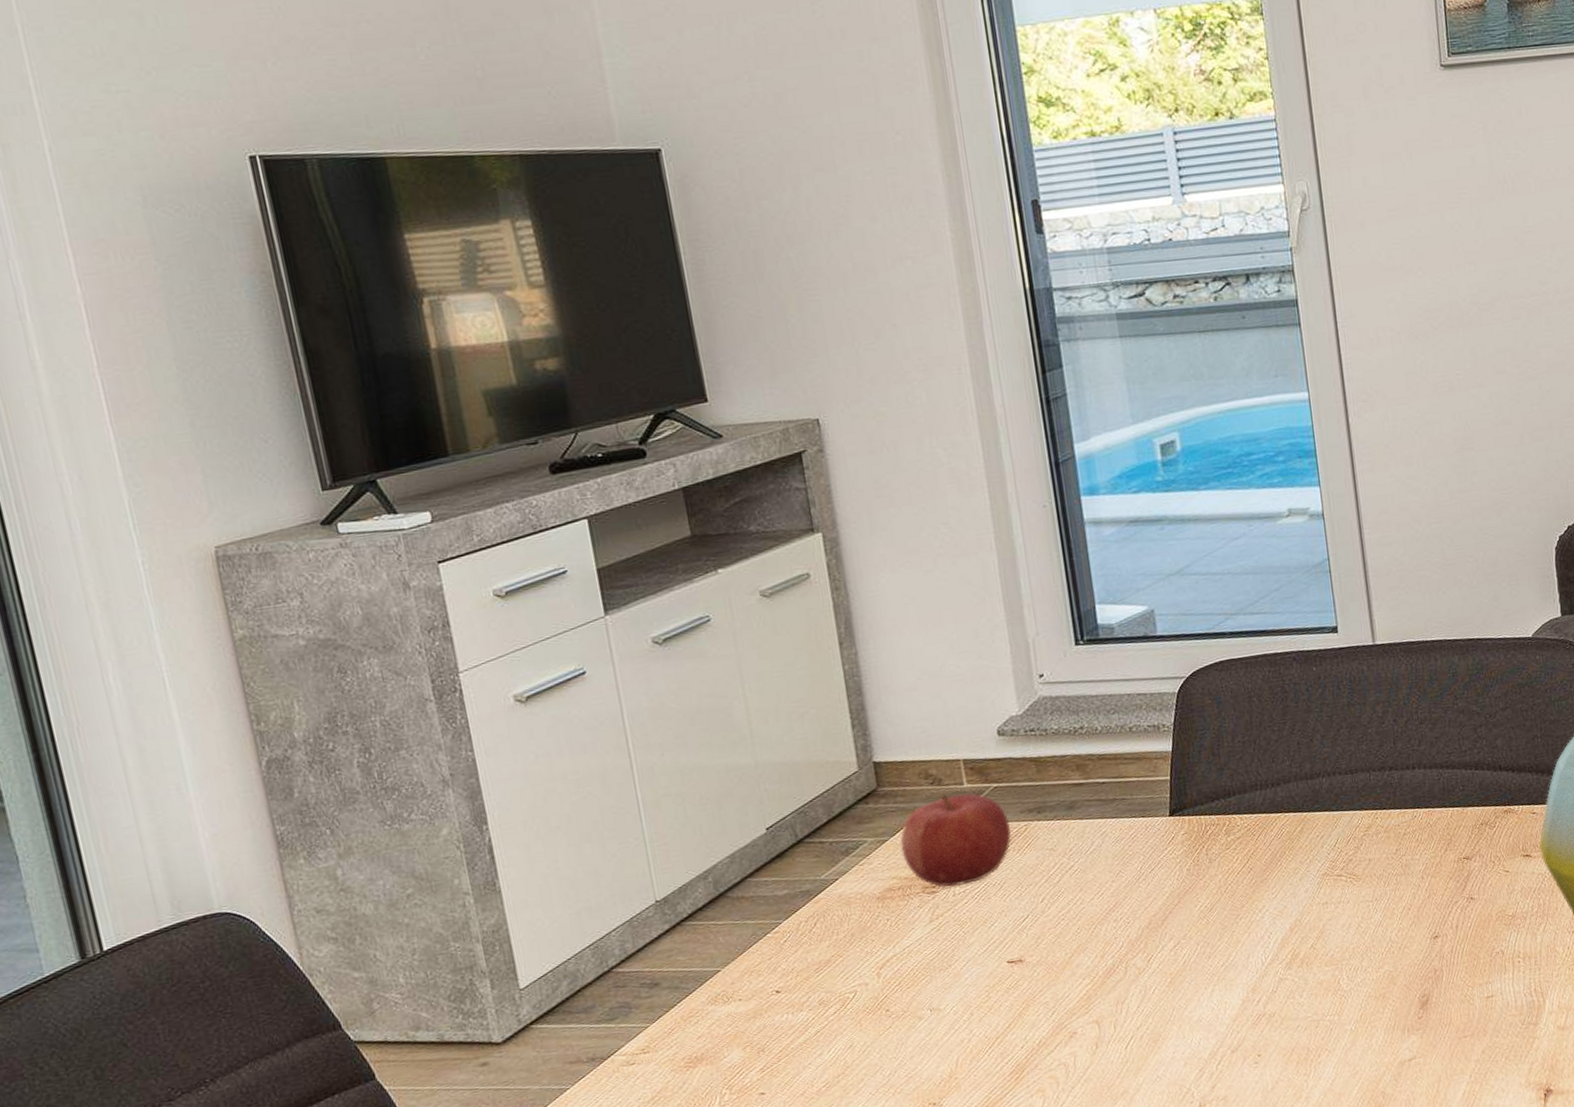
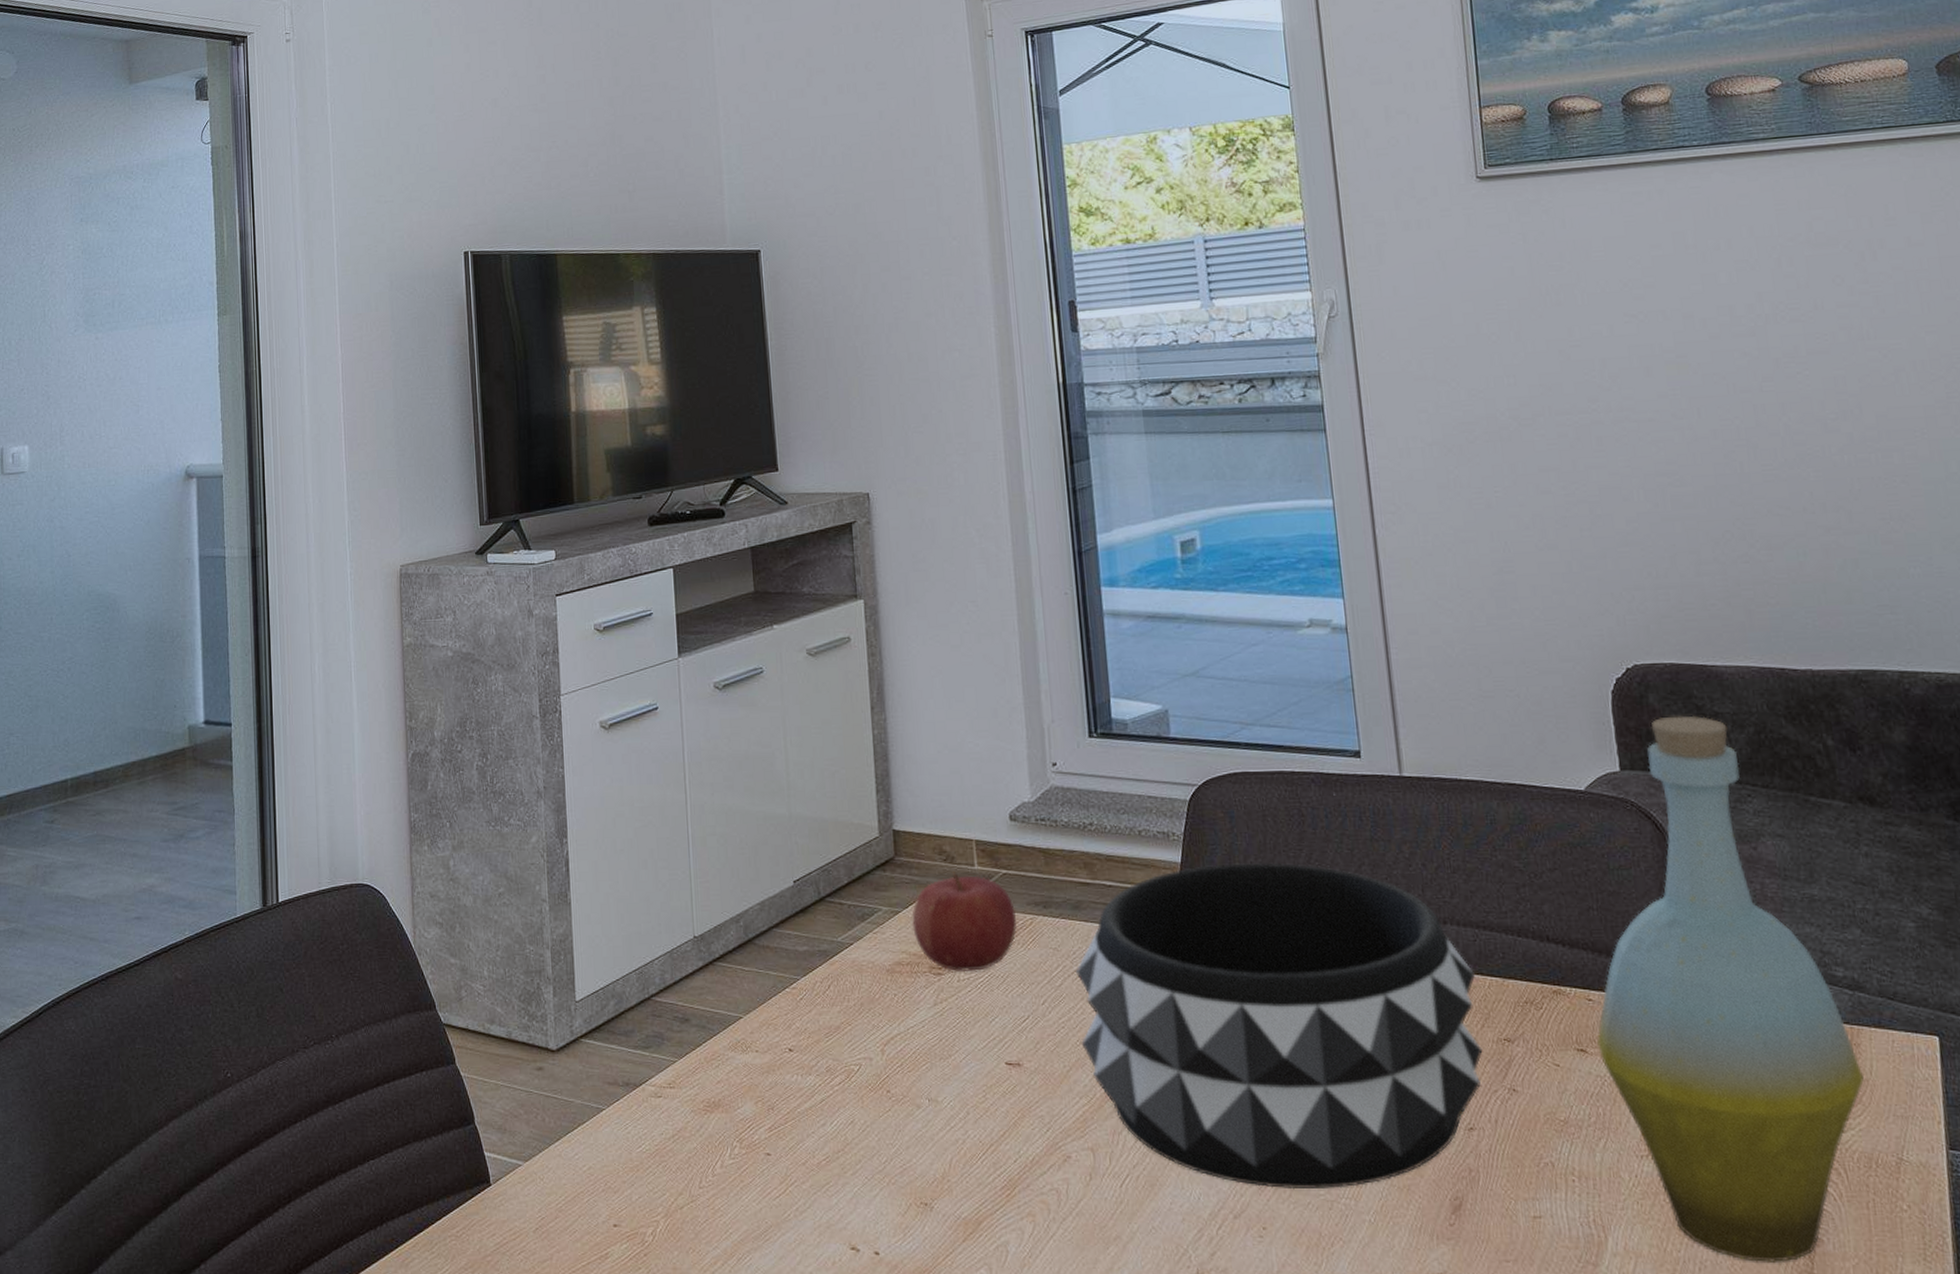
decorative bowl: none [1073,735,1446,1023] -> present [1075,862,1483,1190]

